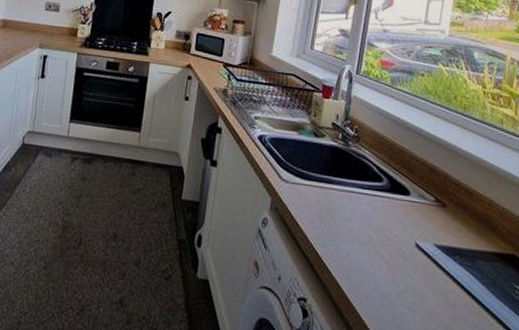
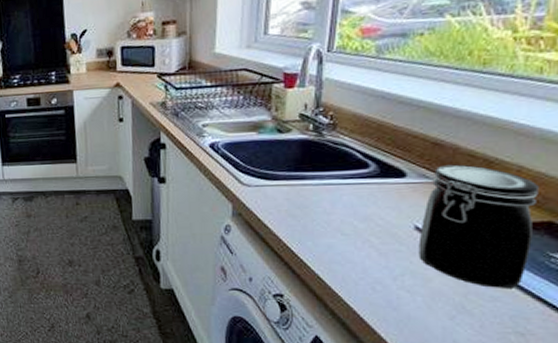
jar: none [418,189,504,318] -> present [418,164,539,290]

